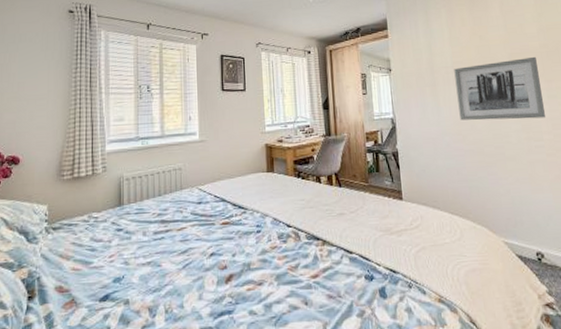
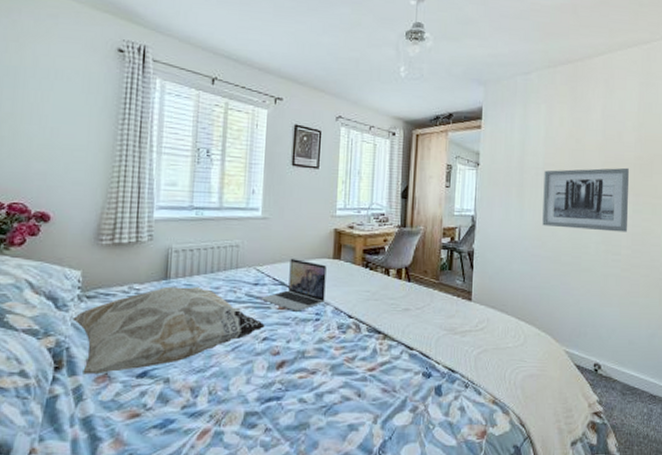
decorative pillow: none [42,209,211,302] -> present [72,286,265,375]
laptop: none [205,175,264,225] -> present [261,258,327,312]

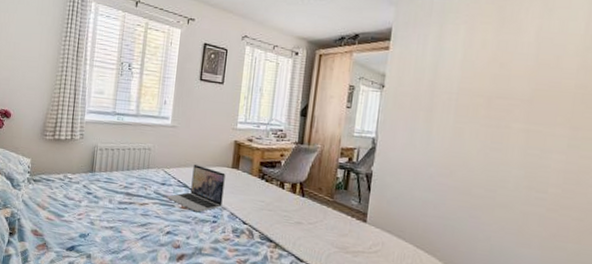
decorative pillow: present [72,286,265,375] -> none [23,178,169,243]
wall art: present [542,167,629,232] -> none [452,95,567,169]

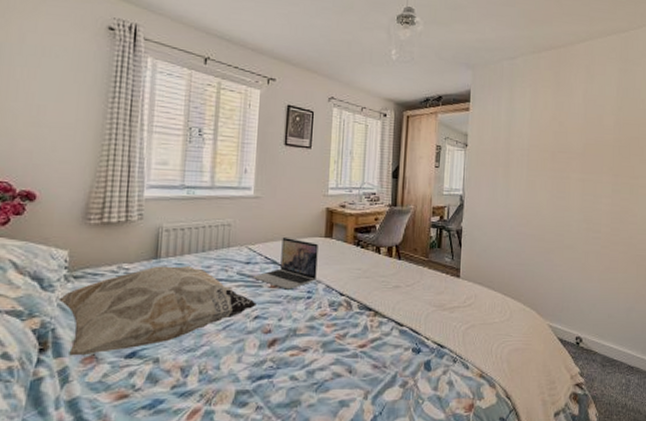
decorative pillow: none [23,178,169,243] -> present [59,265,257,356]

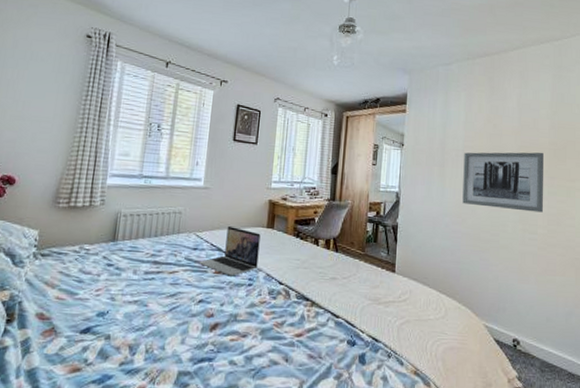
decorative pillow: present [59,265,257,356] -> none [27,248,201,329]
wall art: none [527,149,608,211] -> present [462,152,544,213]

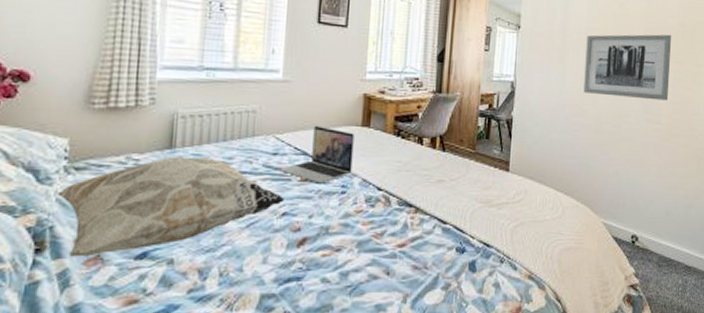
decorative pillow: none [27,248,201,329] -> present [57,156,285,257]

